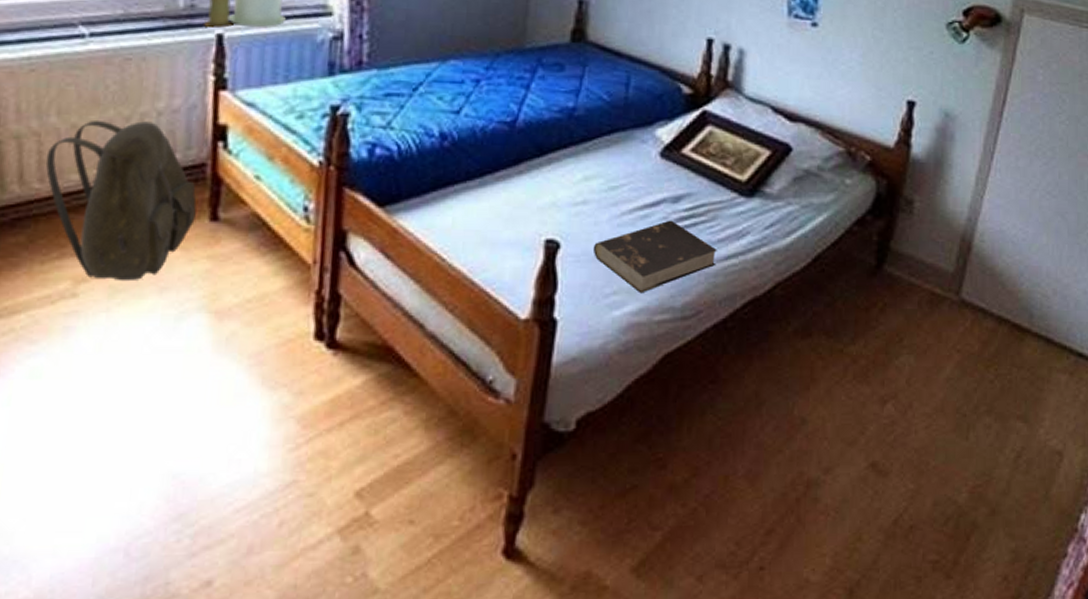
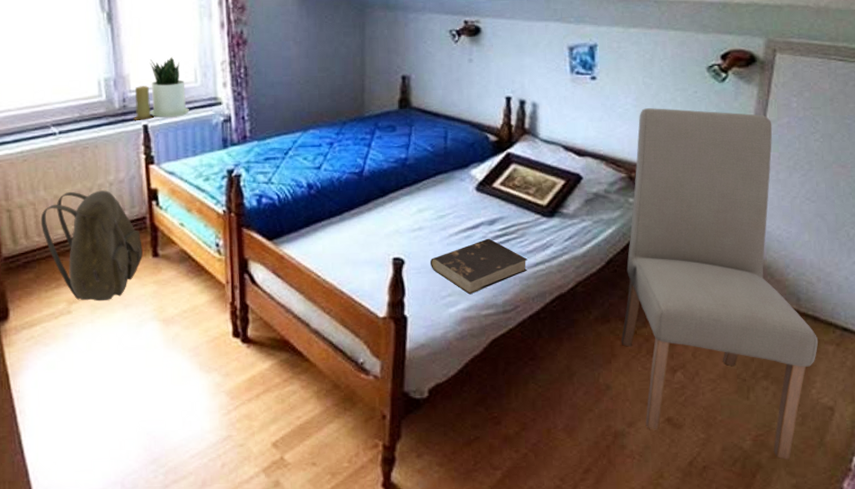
chair: none [823,67,1051,519] -> present [621,108,819,461]

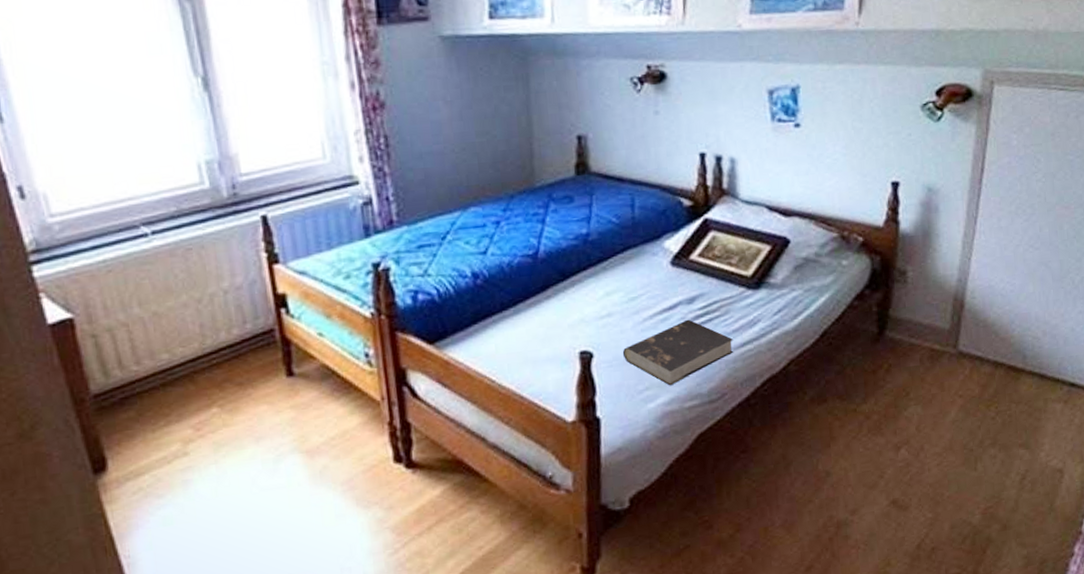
backpack: present [40,190,143,302] -> none [137,300,274,439]
candle: present [134,86,154,120] -> none [247,166,274,211]
planter: present [149,56,190,119] -> none [263,128,320,206]
chair: present [621,108,819,461] -> none [839,155,1046,531]

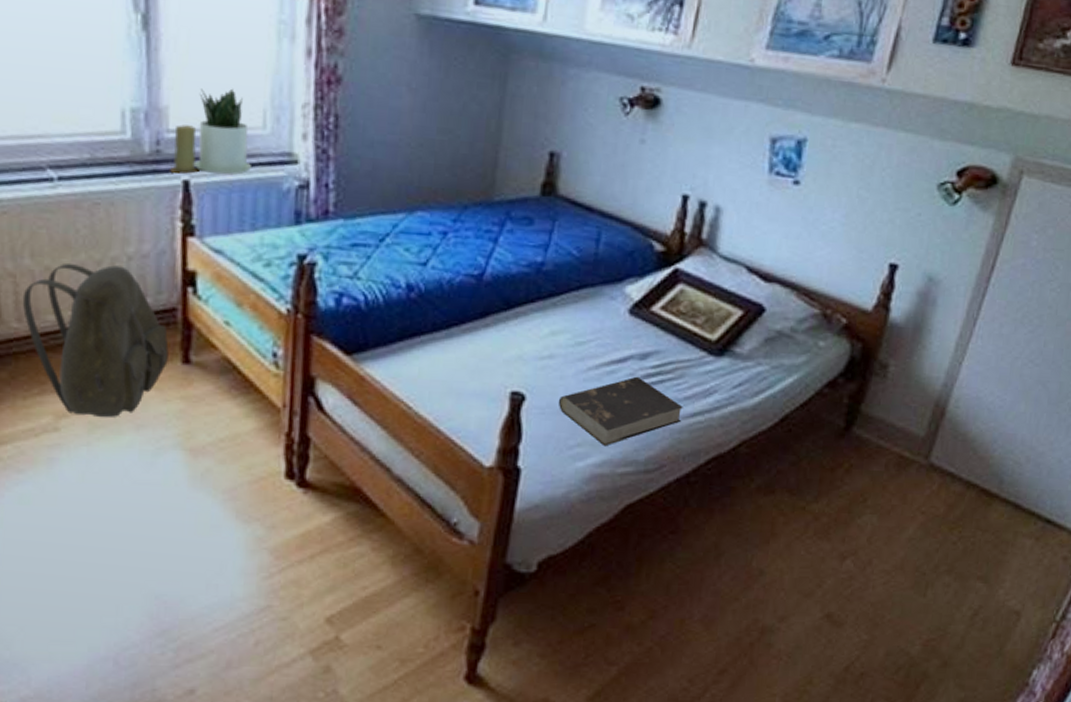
backpack: none [137,300,274,439] -> present [22,264,169,418]
candle: none [247,166,274,211] -> present [170,125,199,174]
planter: none [263,128,320,206] -> present [193,88,253,176]

